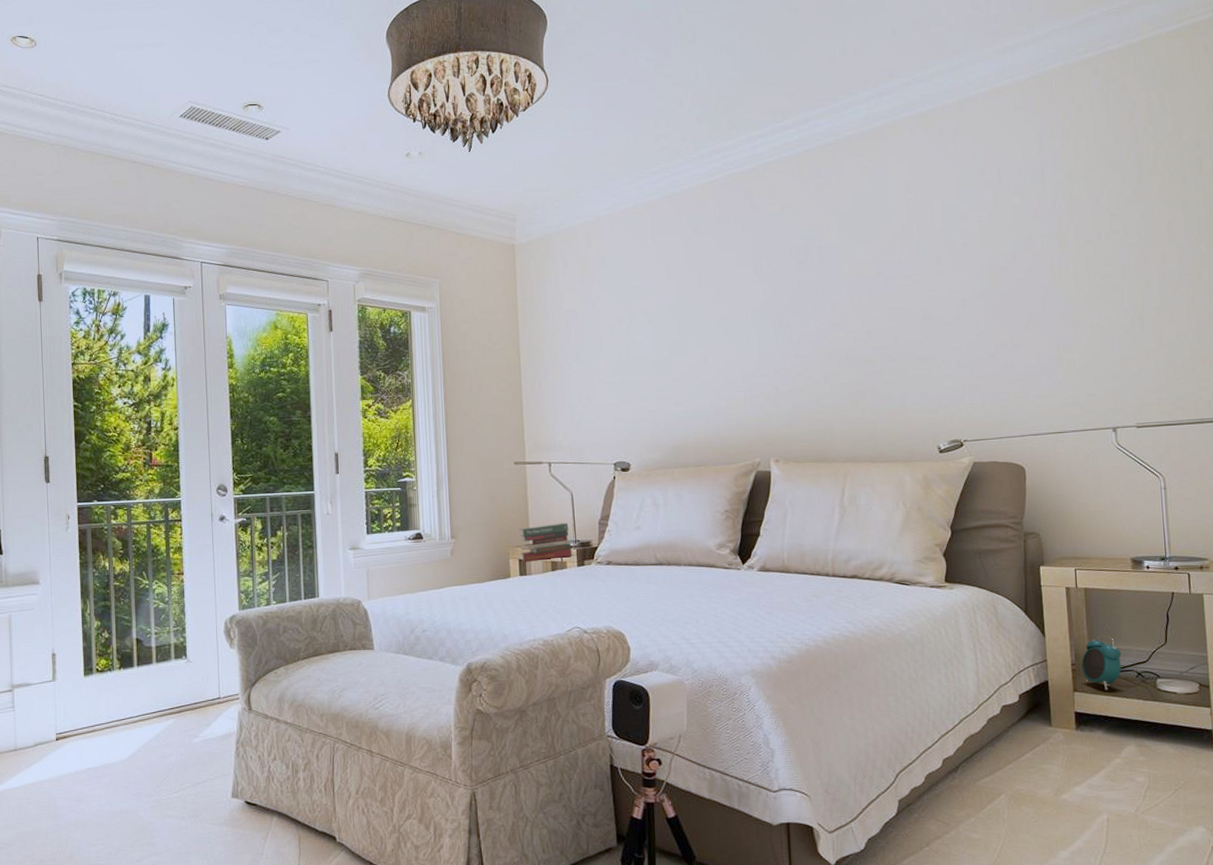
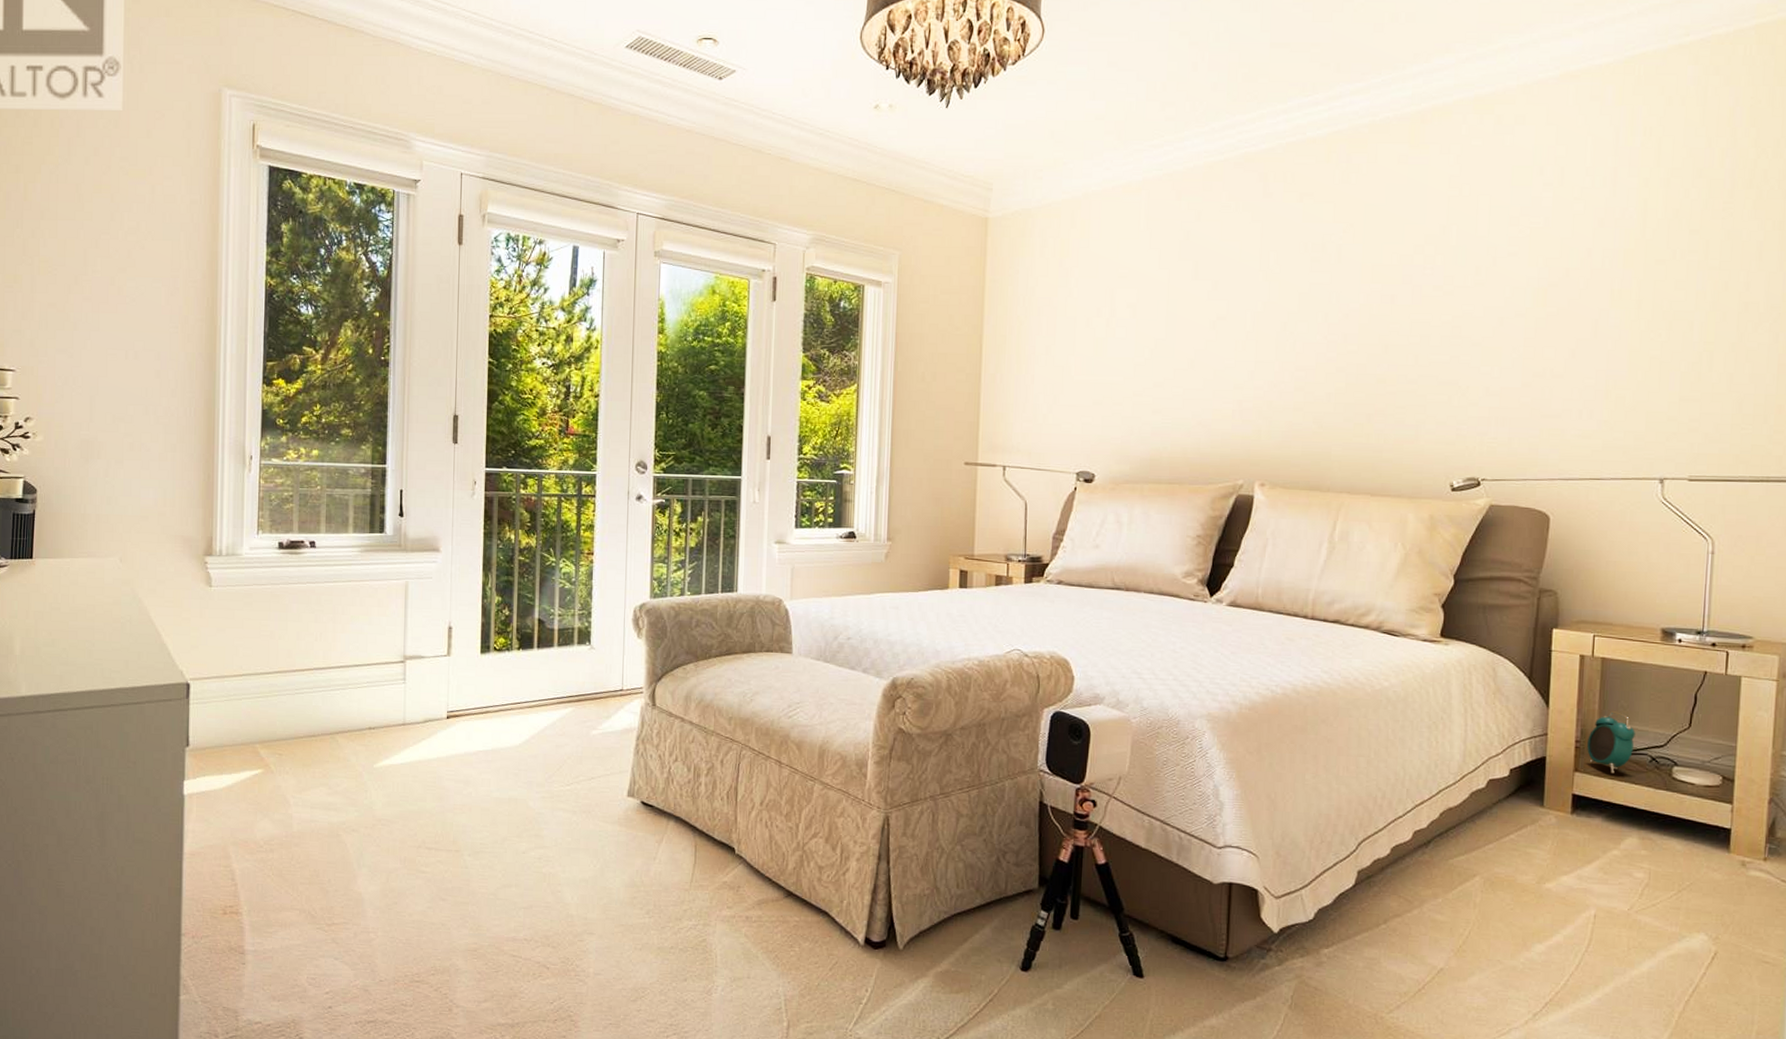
books: present [519,522,573,563] -> none [963,533,1020,574]

